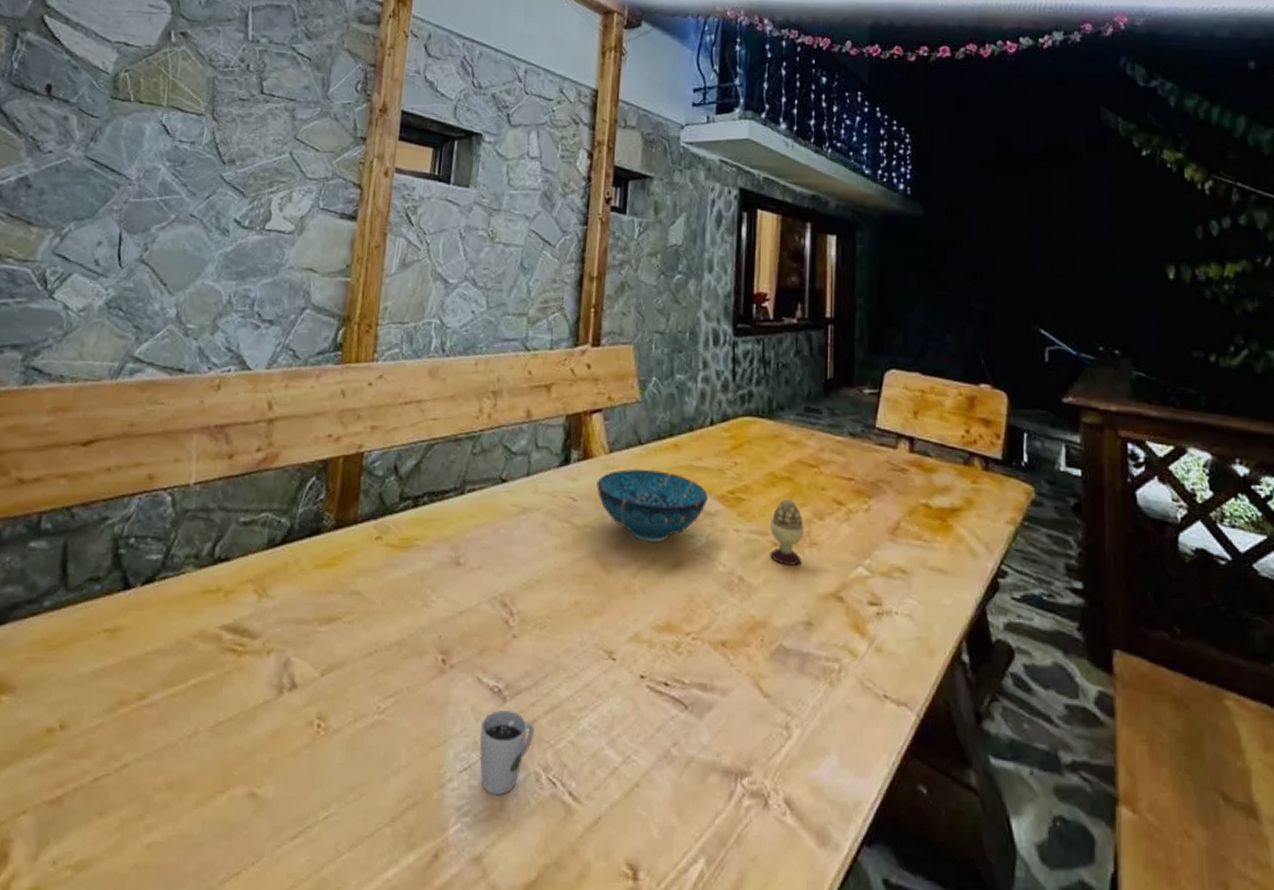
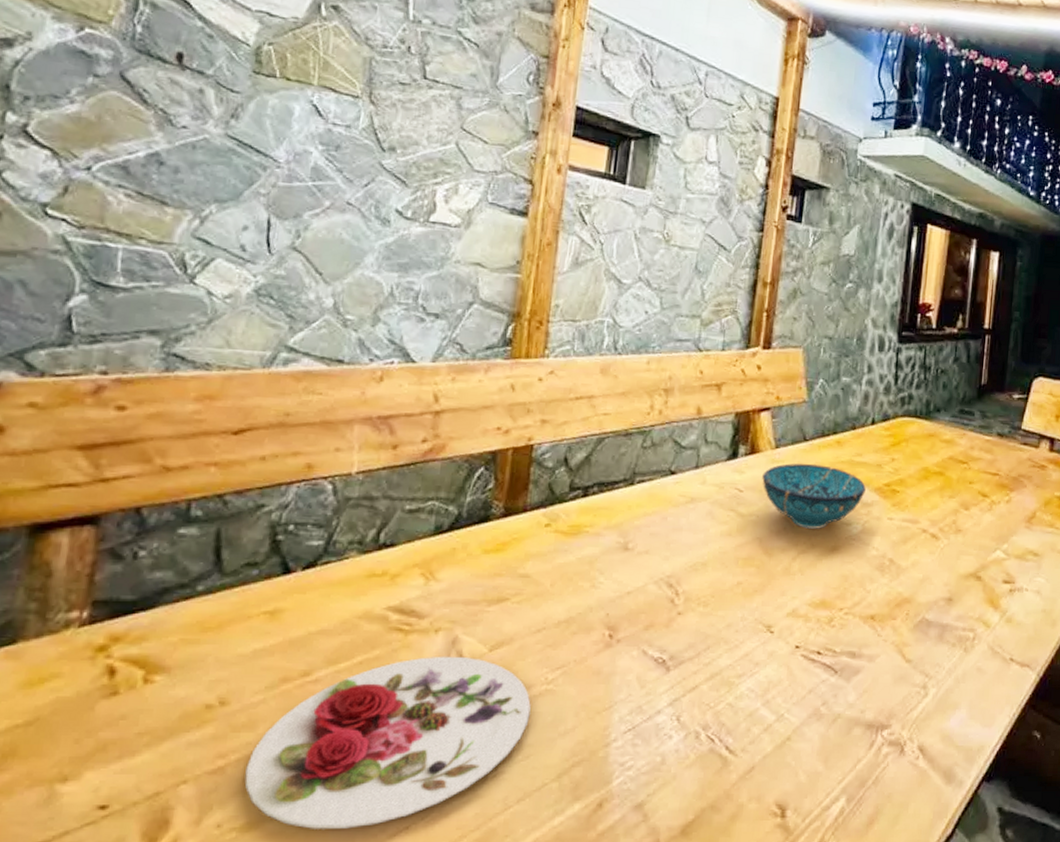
plate: none [80,680,363,872] -> present [244,656,531,829]
cup: present [479,710,535,794] -> none [643,678,696,751]
decorative egg: present [770,499,805,565] -> none [919,491,952,549]

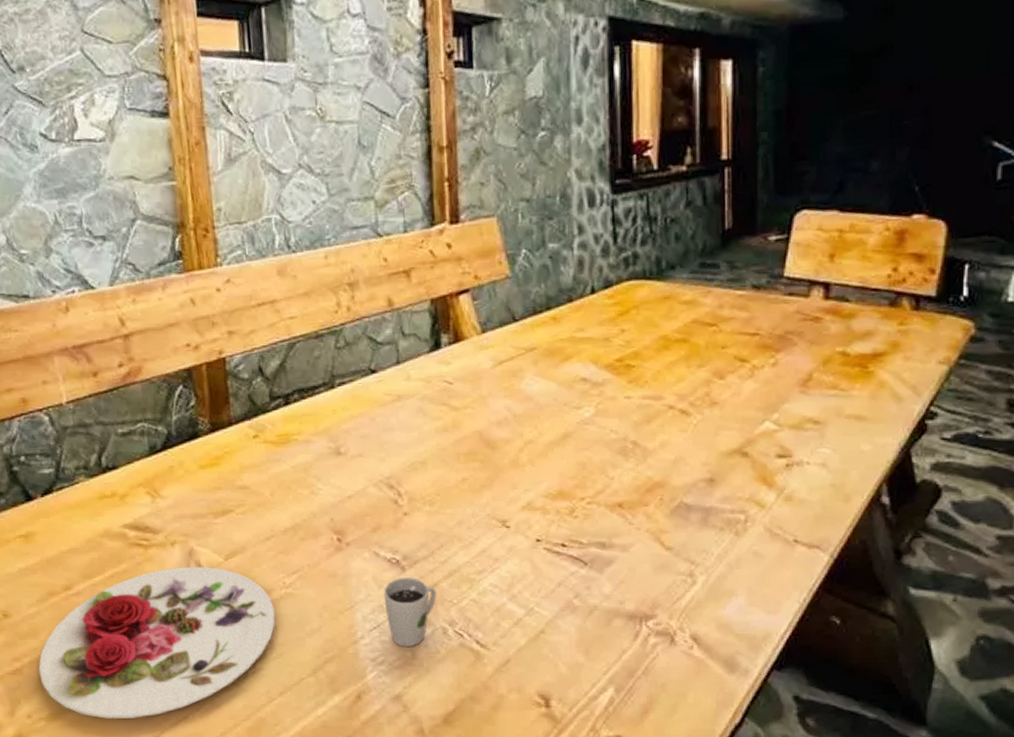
cup: none [643,678,696,751] -> present [383,577,437,646]
decorative bowl: present [762,463,866,529] -> none [472,345,594,417]

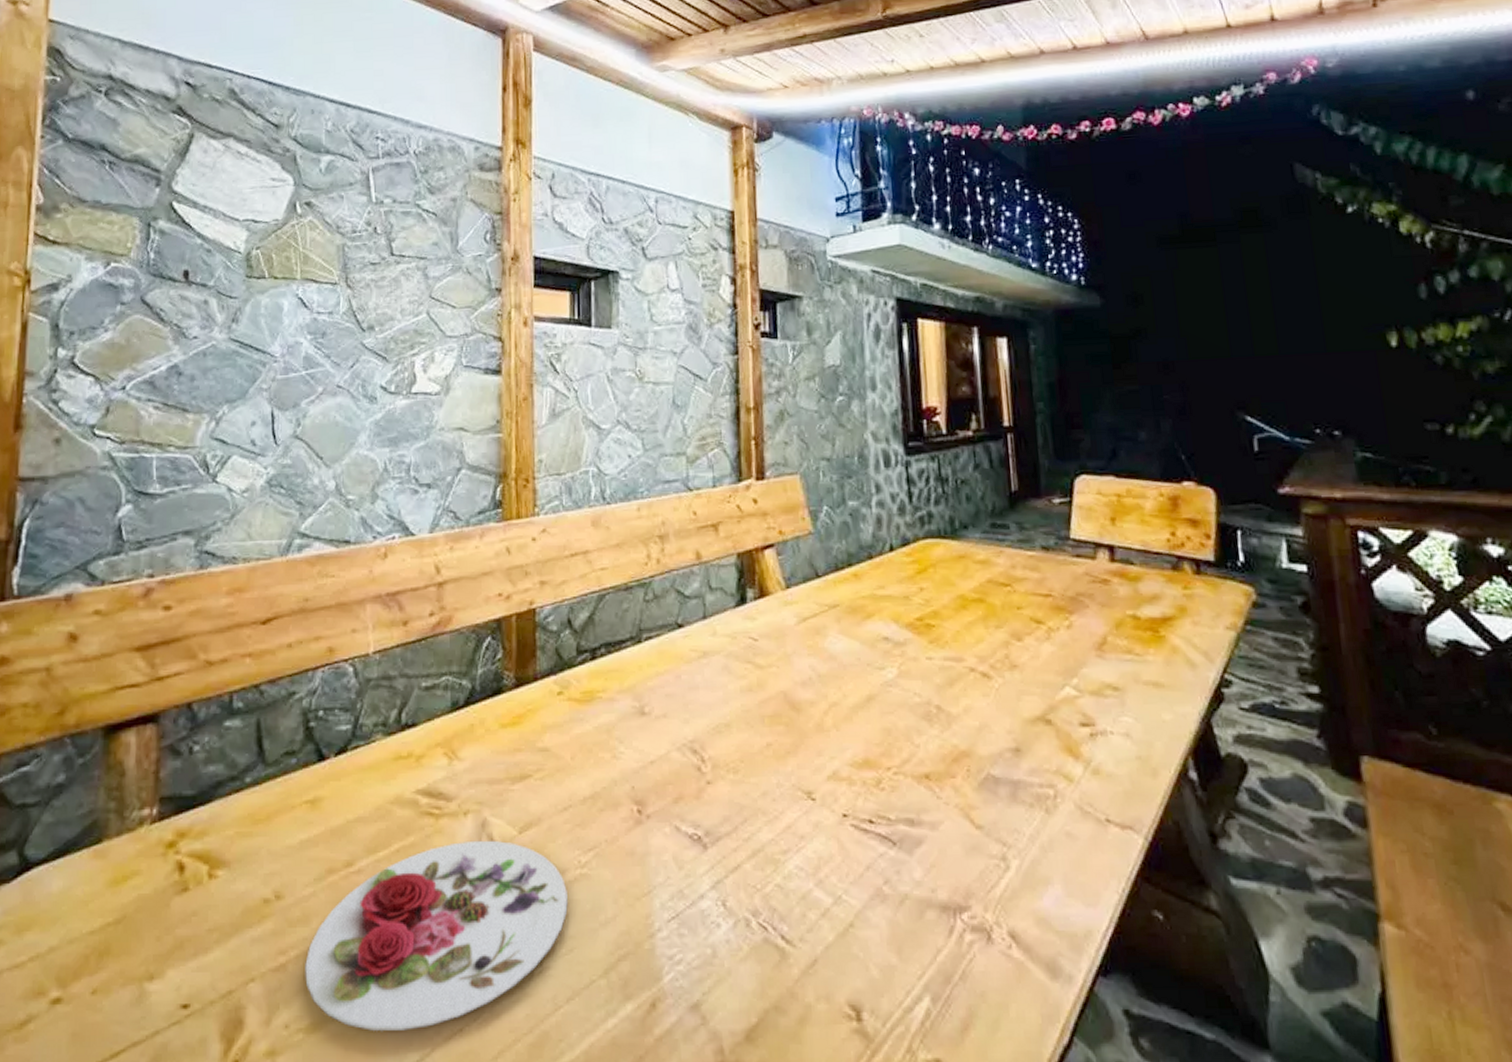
cup: present [383,577,437,646] -> none [683,857,740,941]

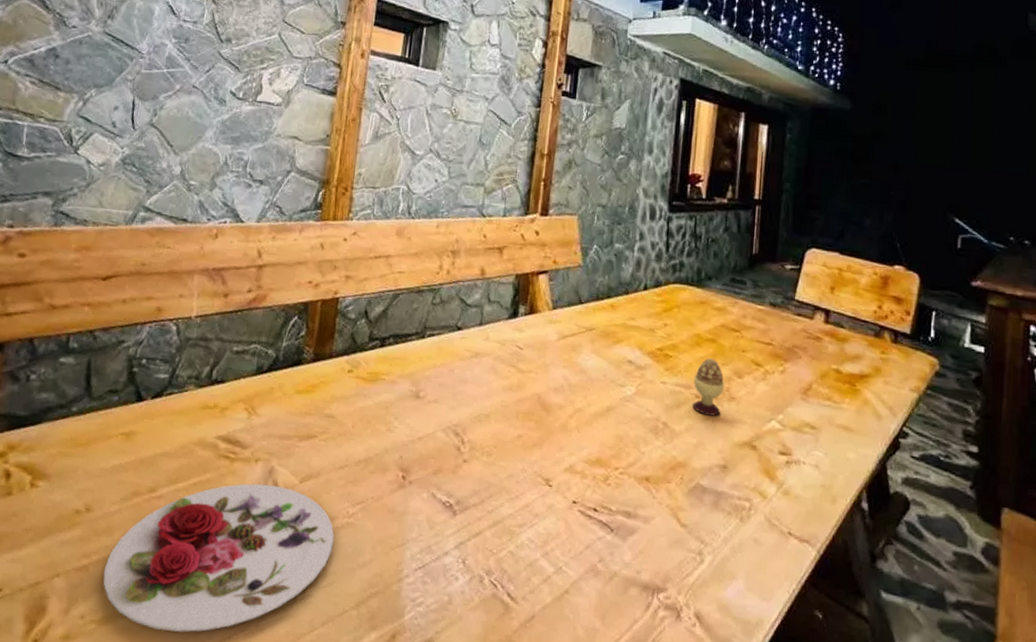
decorative egg: none [965,622,1003,691] -> present [692,358,725,416]

